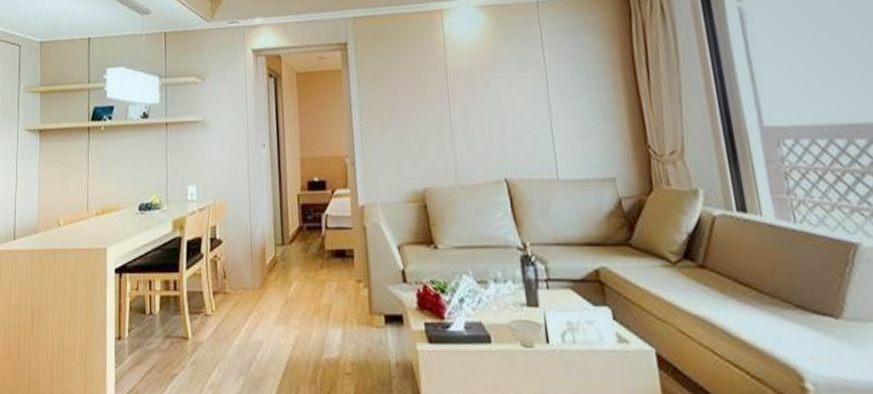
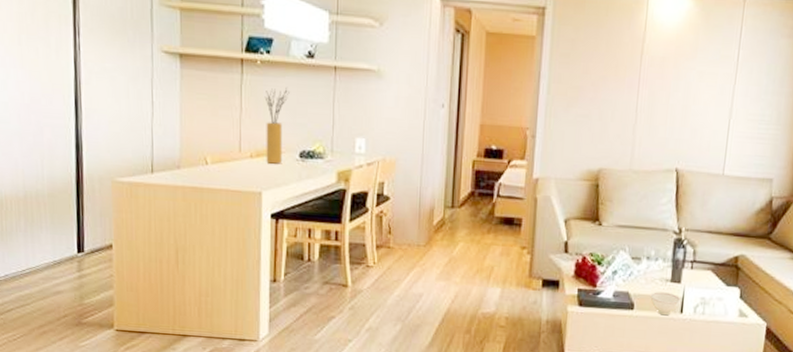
vase: none [108,147,129,219] -> present [264,88,290,164]

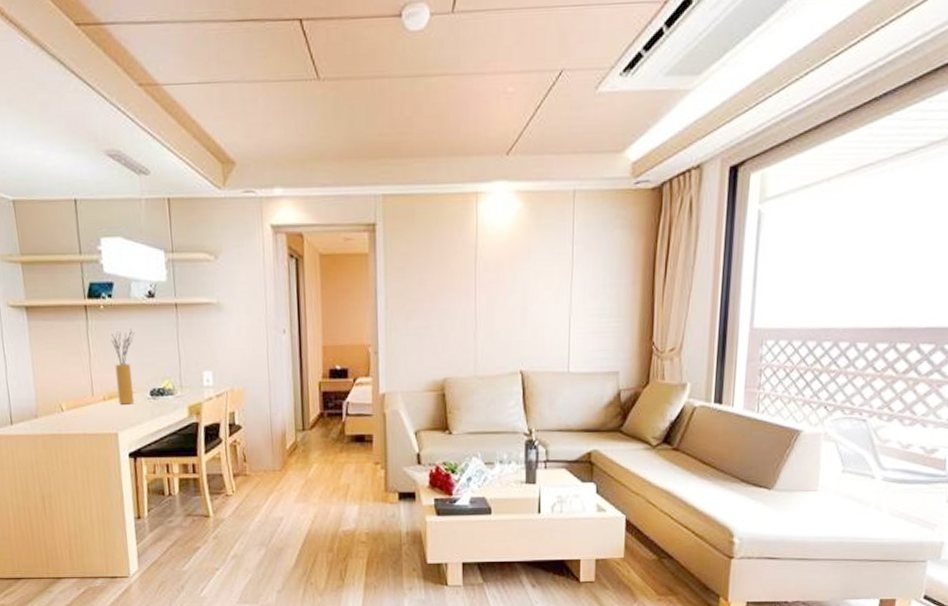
bowl: present [650,291,681,316] -> none [507,494,538,517]

